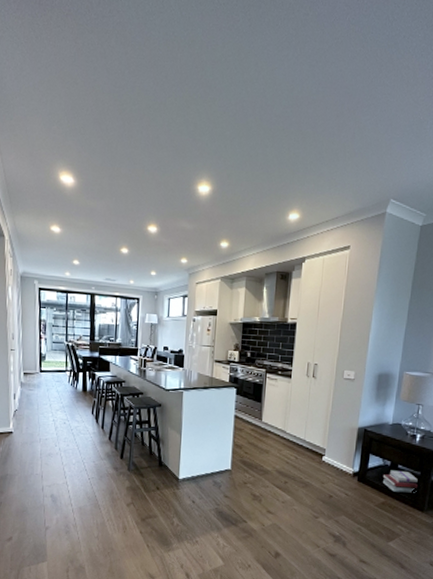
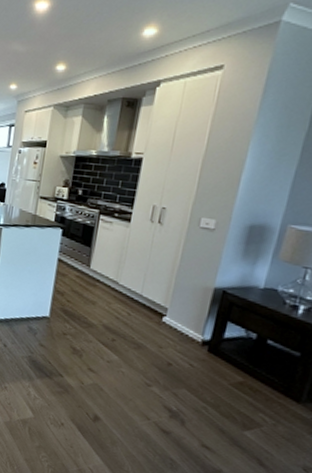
books: present [382,470,419,494] -> none [242,344,296,379]

